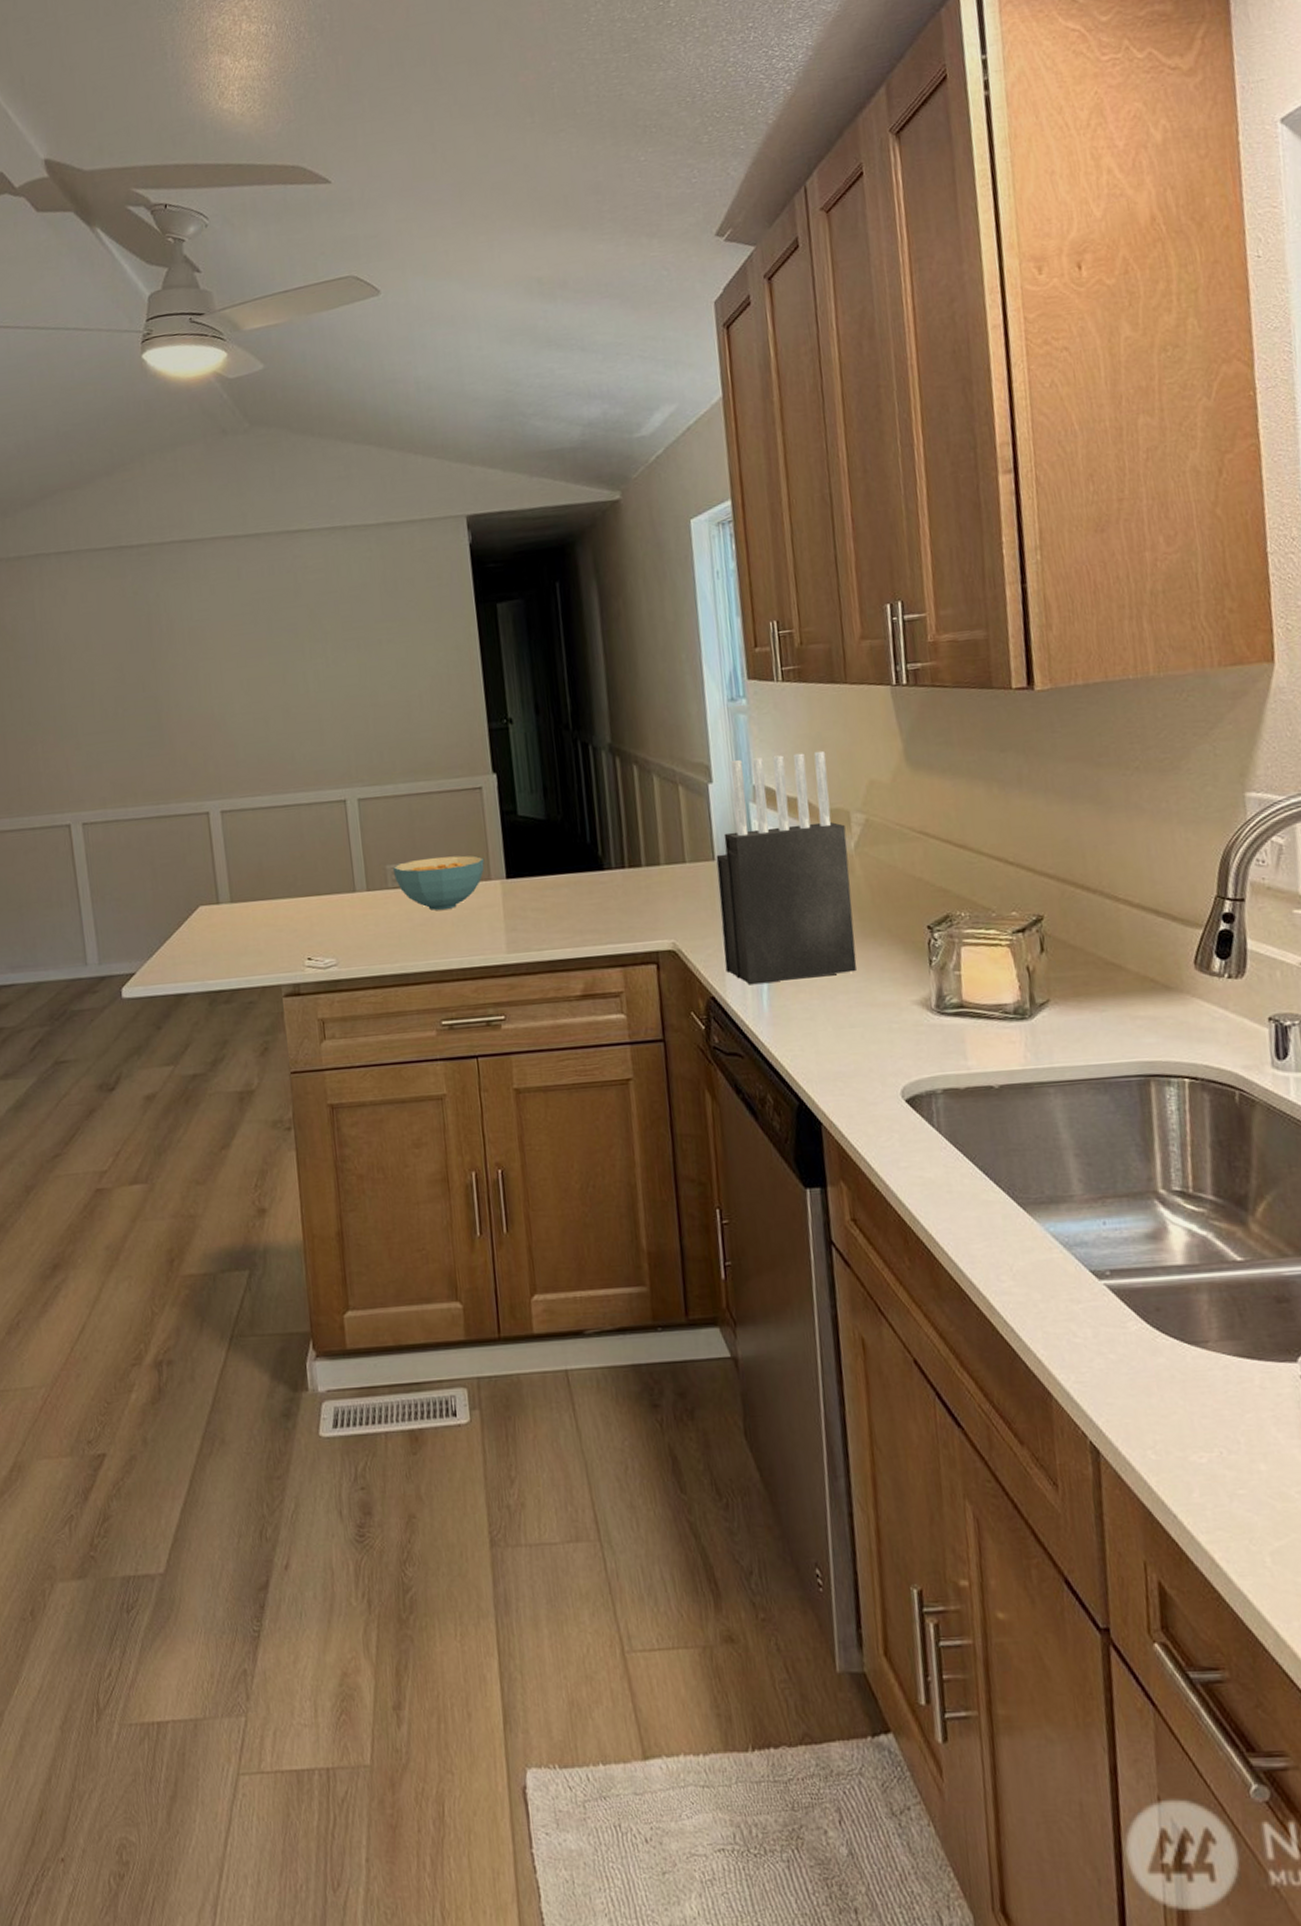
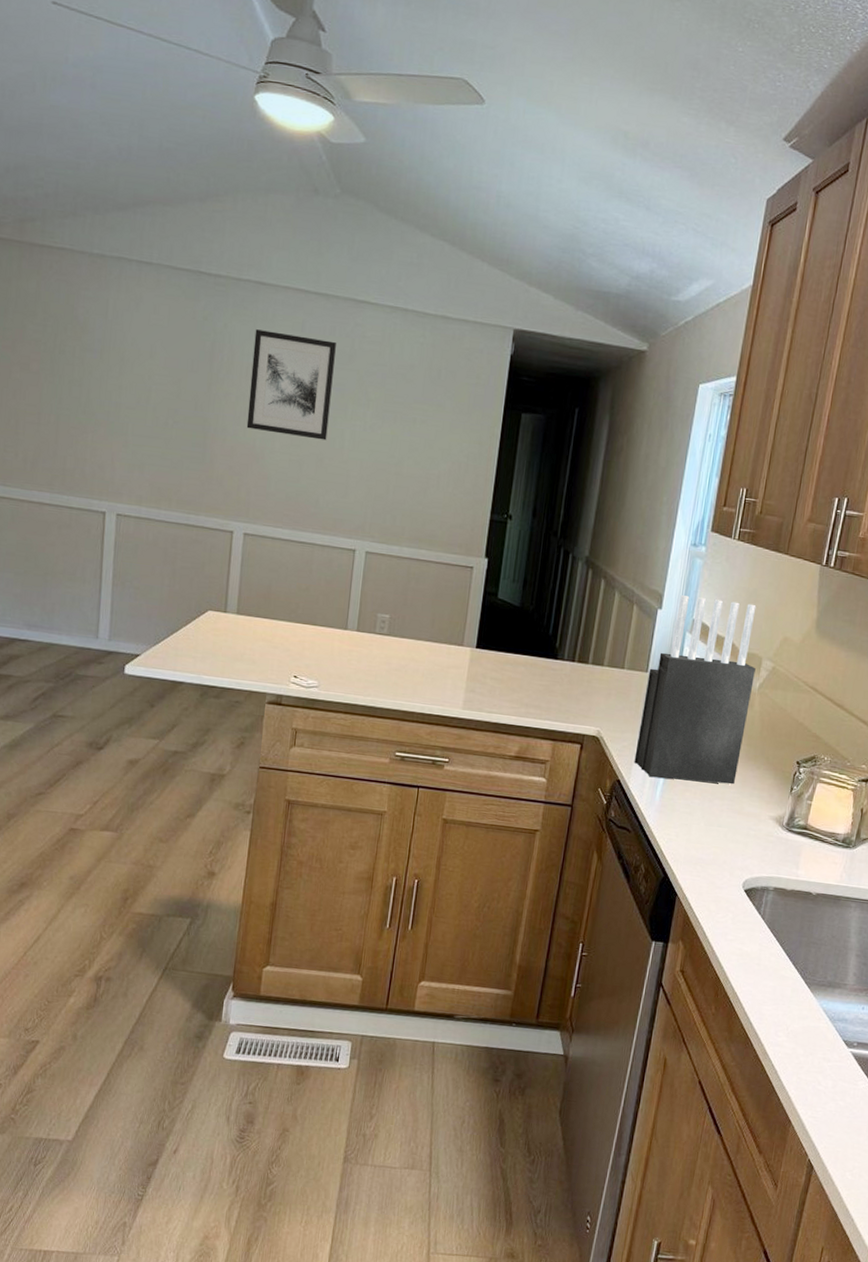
wall art: none [190,581,289,697] -> present [246,329,336,441]
cereal bowl: present [392,855,485,911] -> none [382,614,461,662]

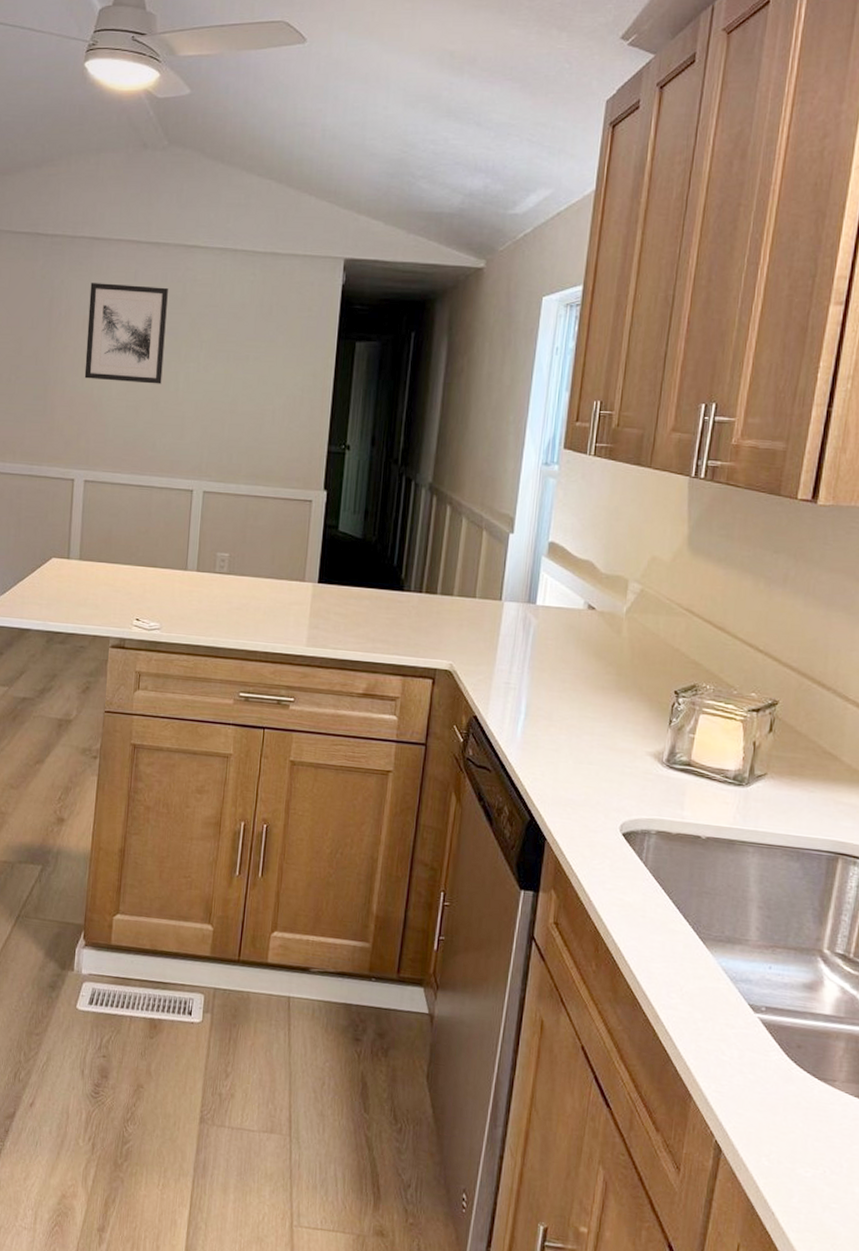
knife block: present [634,595,757,785] -> none [491,518,622,718]

